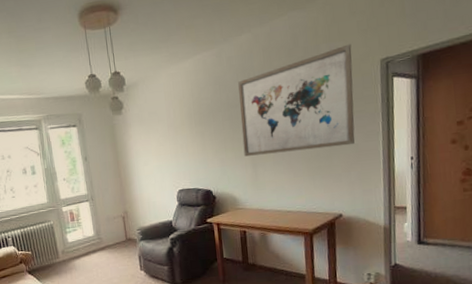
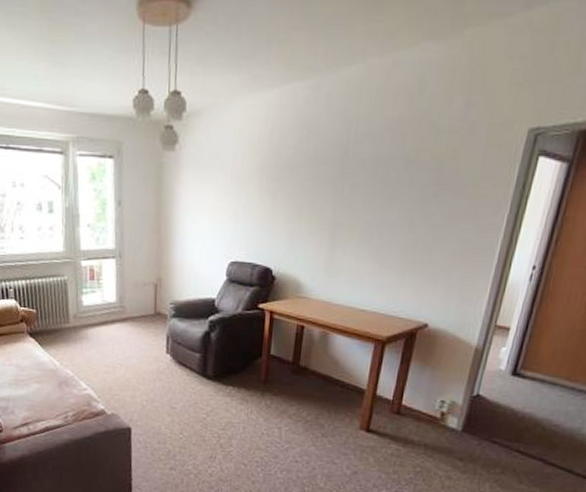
wall art: present [238,44,355,157] -> none [321,100,496,239]

